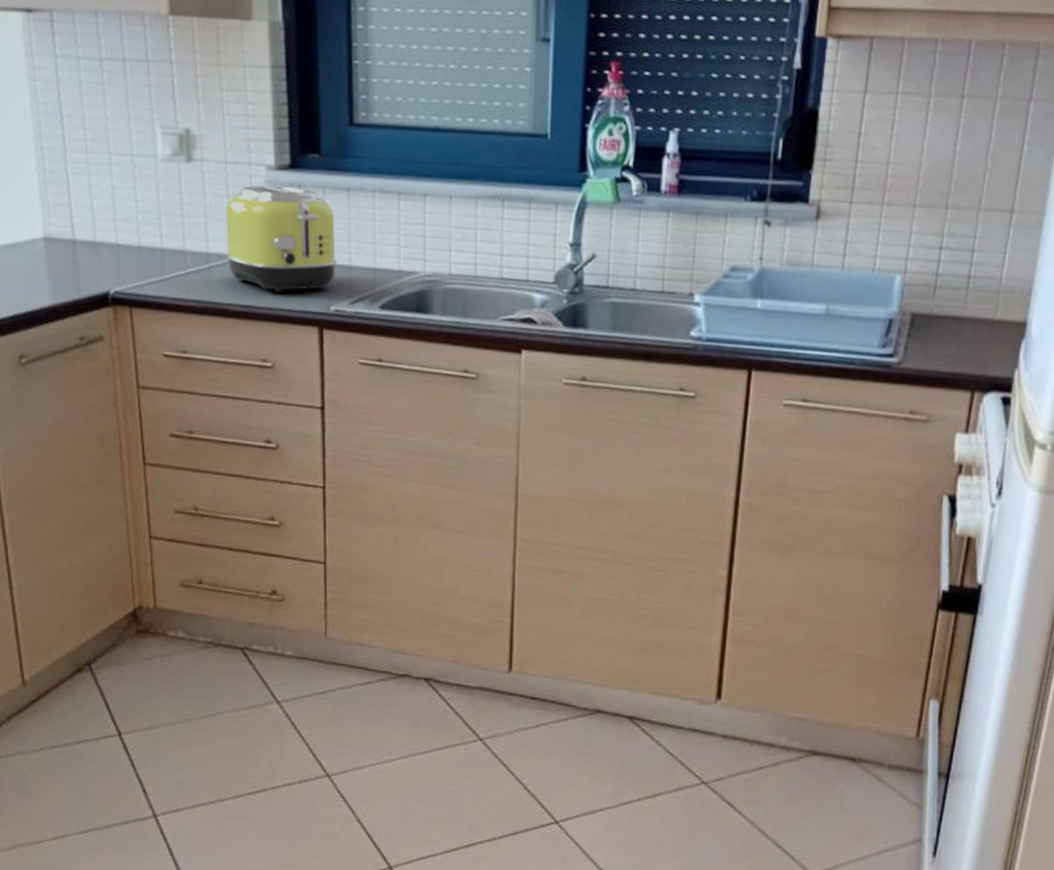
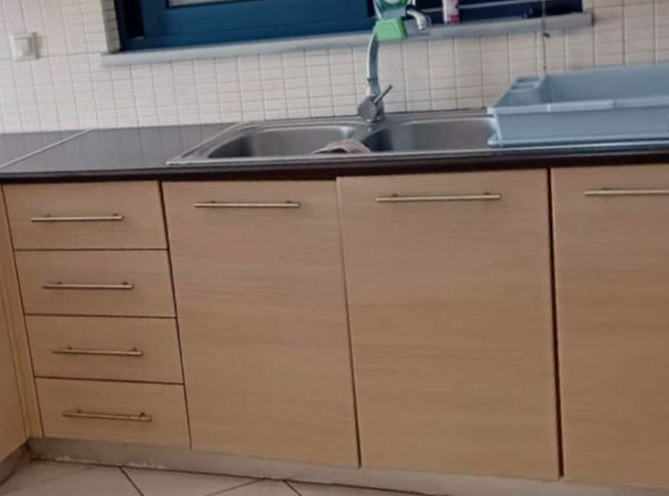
toaster: present [225,185,338,292] -> none [71,66,168,156]

